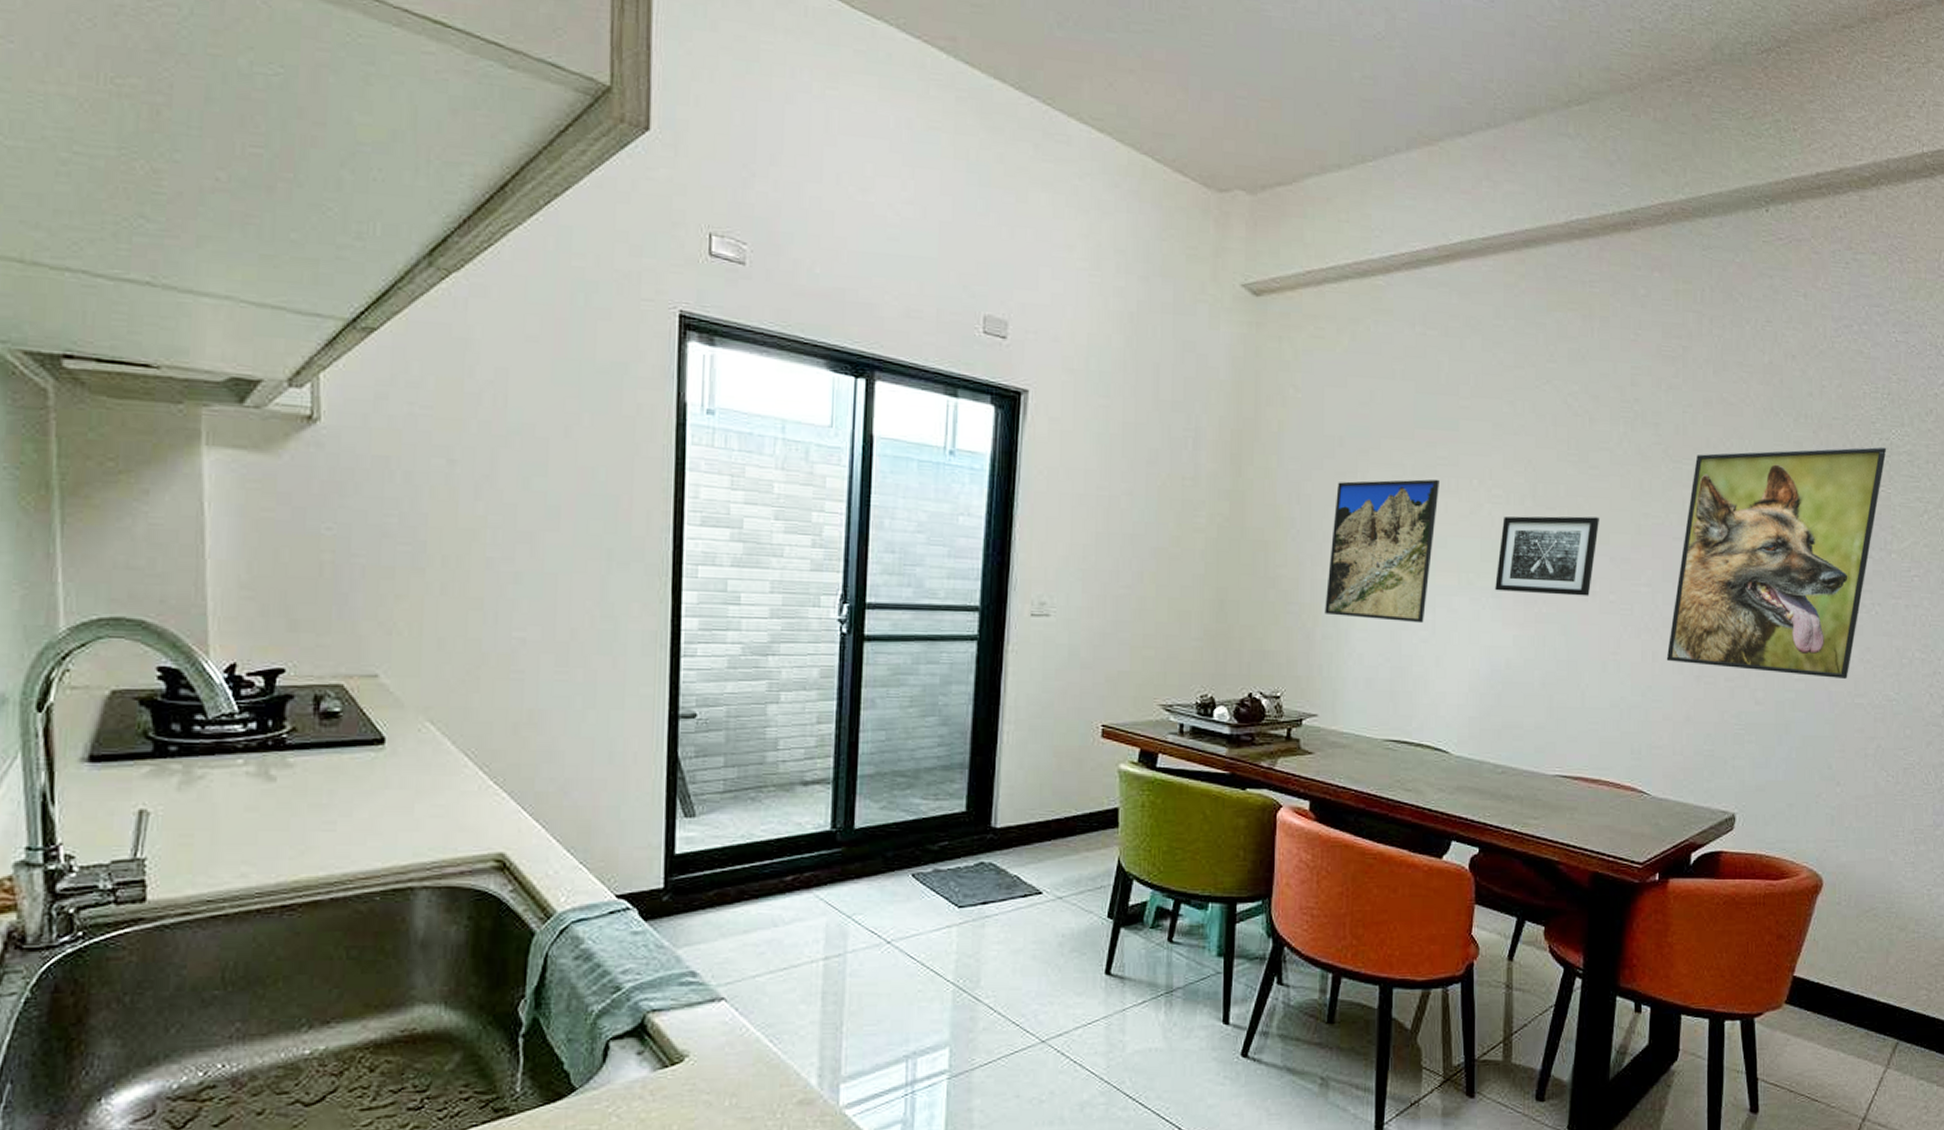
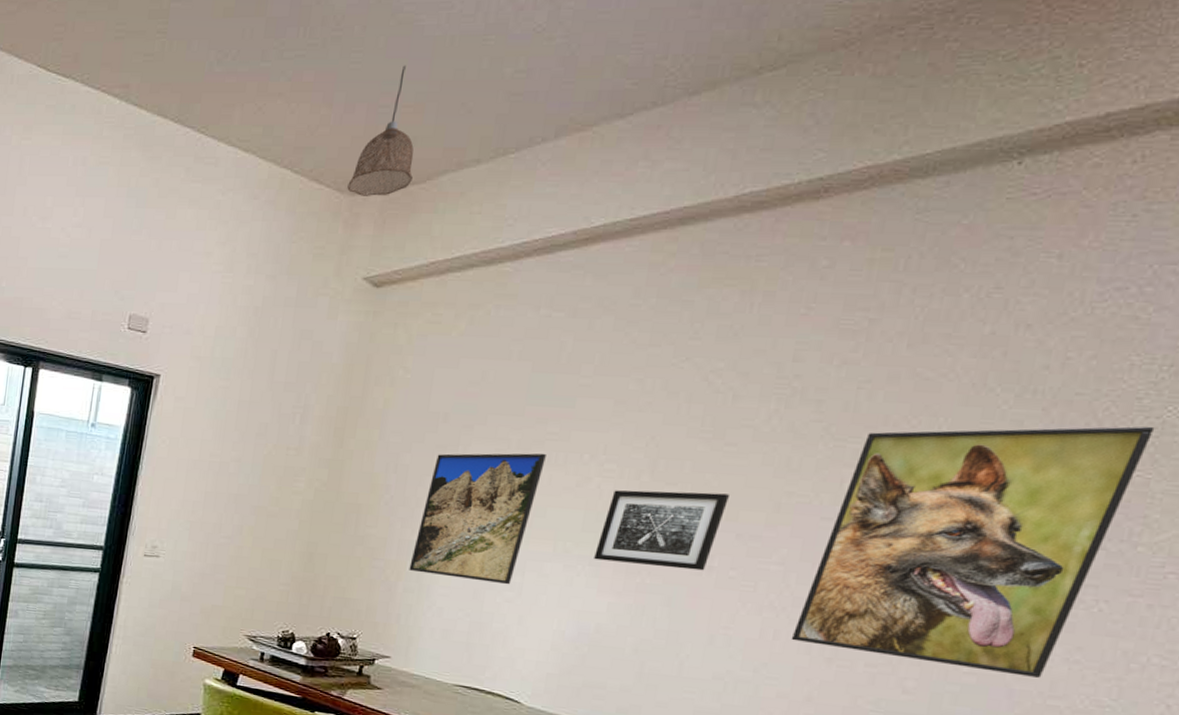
pendant lamp: none [1214,56,1278,195] -> present [347,65,414,196]

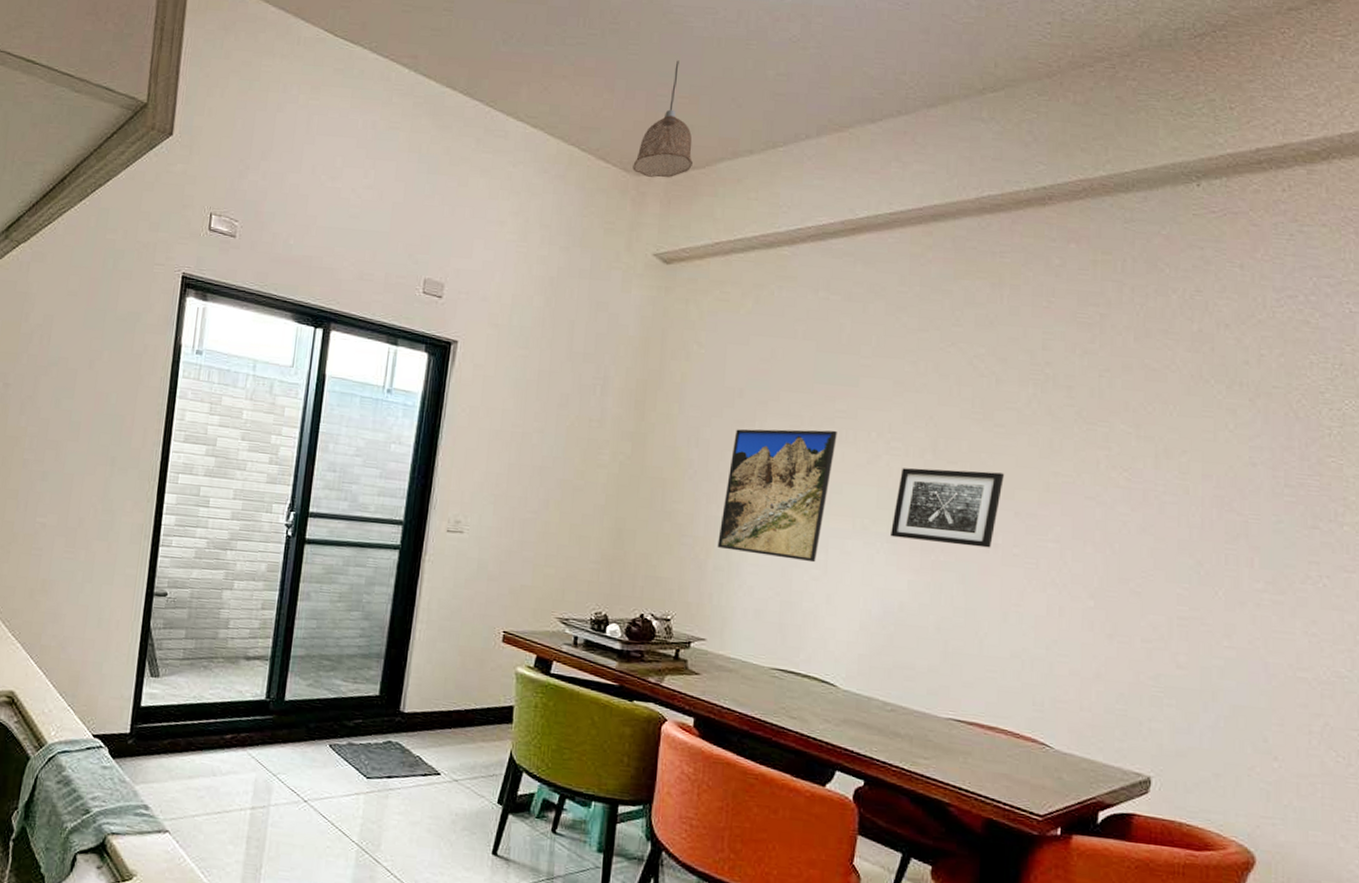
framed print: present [791,426,1155,678] -> none [1074,417,1338,651]

